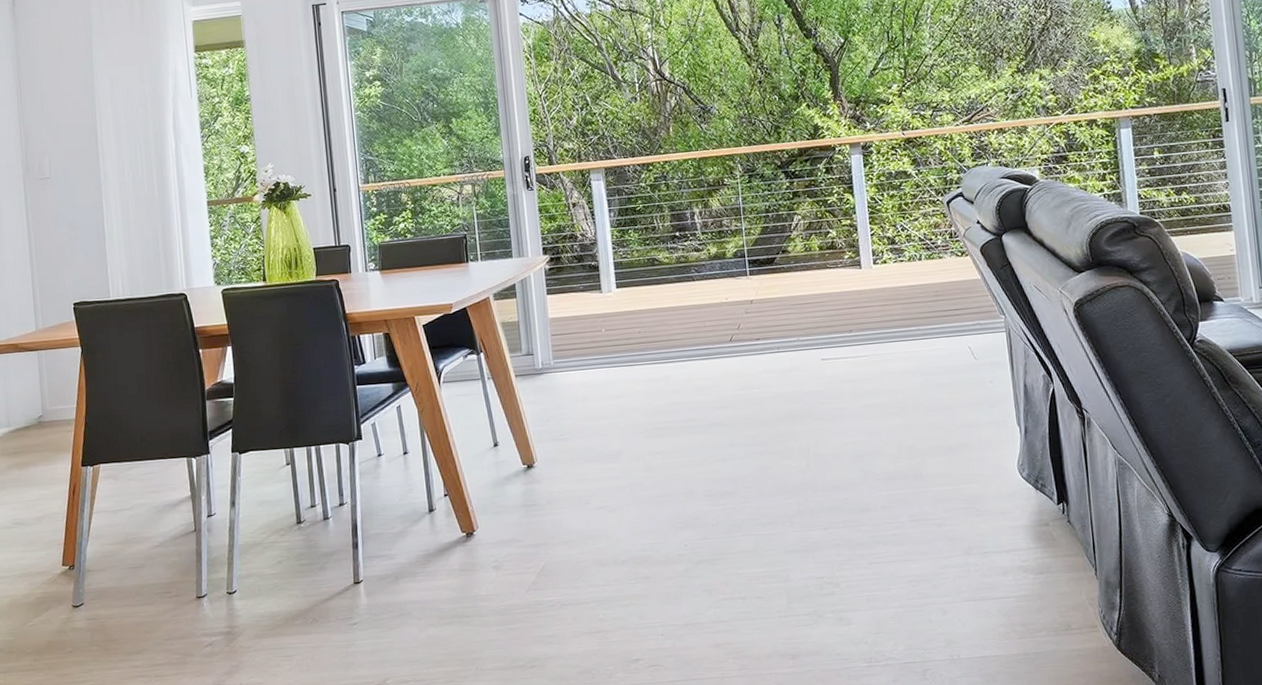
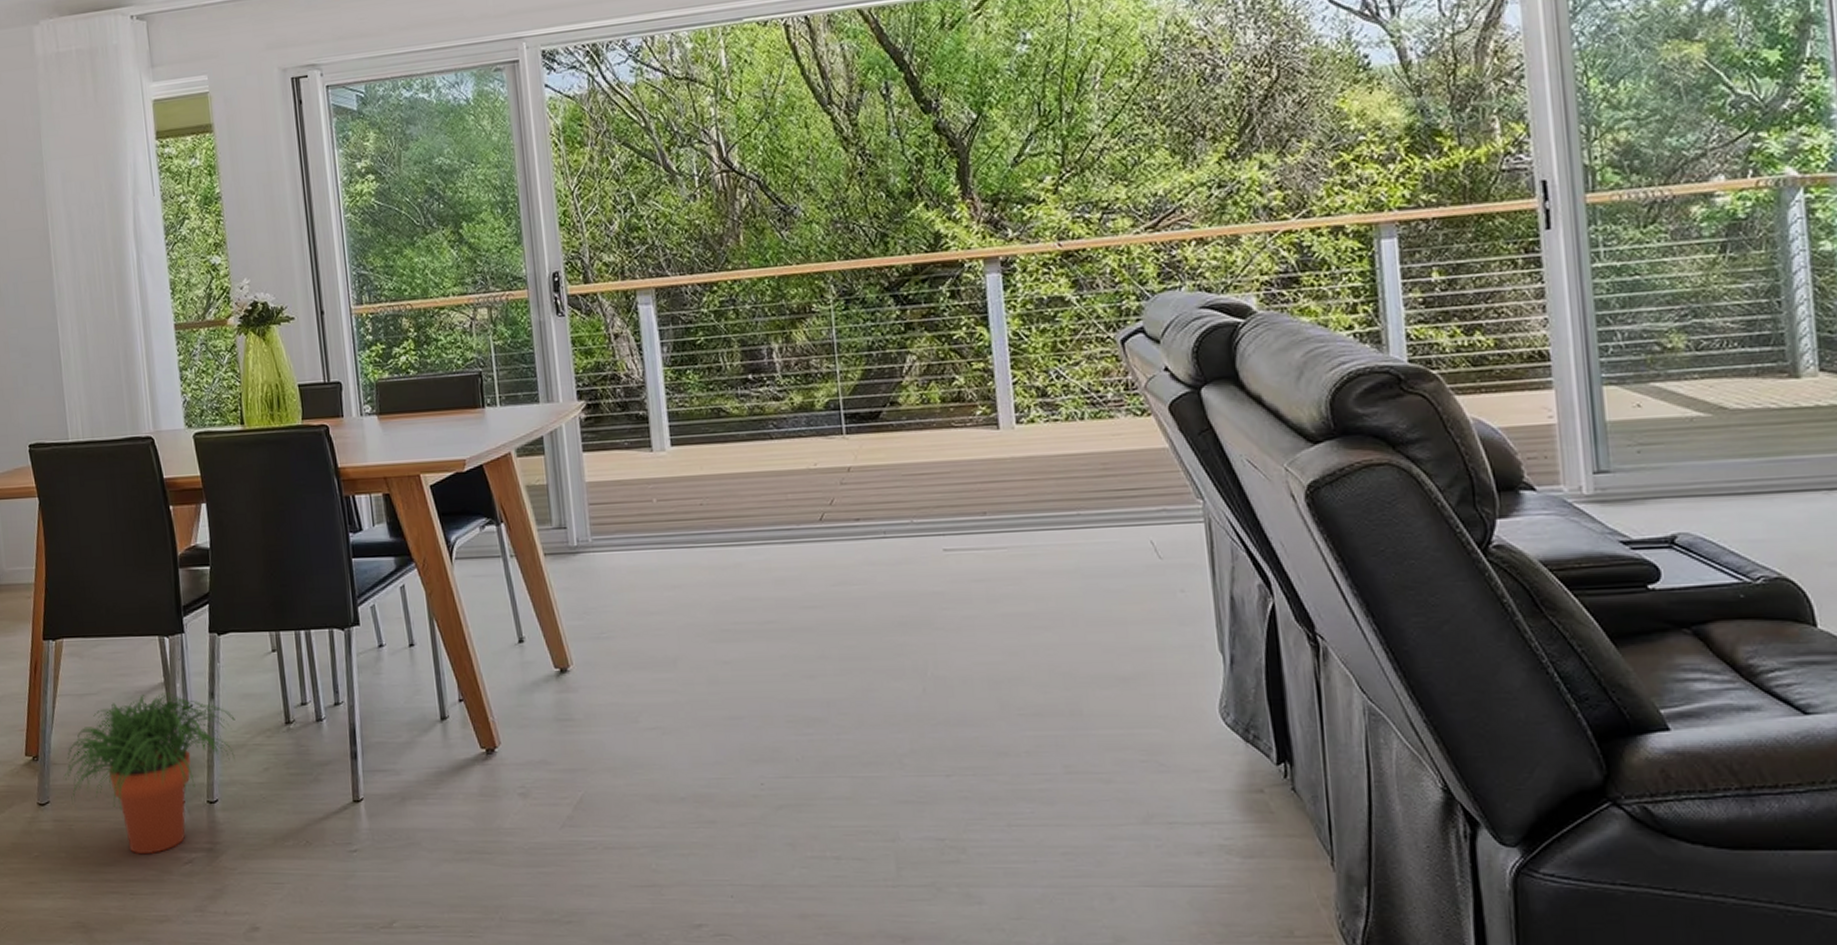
potted plant: none [96,504,253,643] -> present [63,693,235,855]

